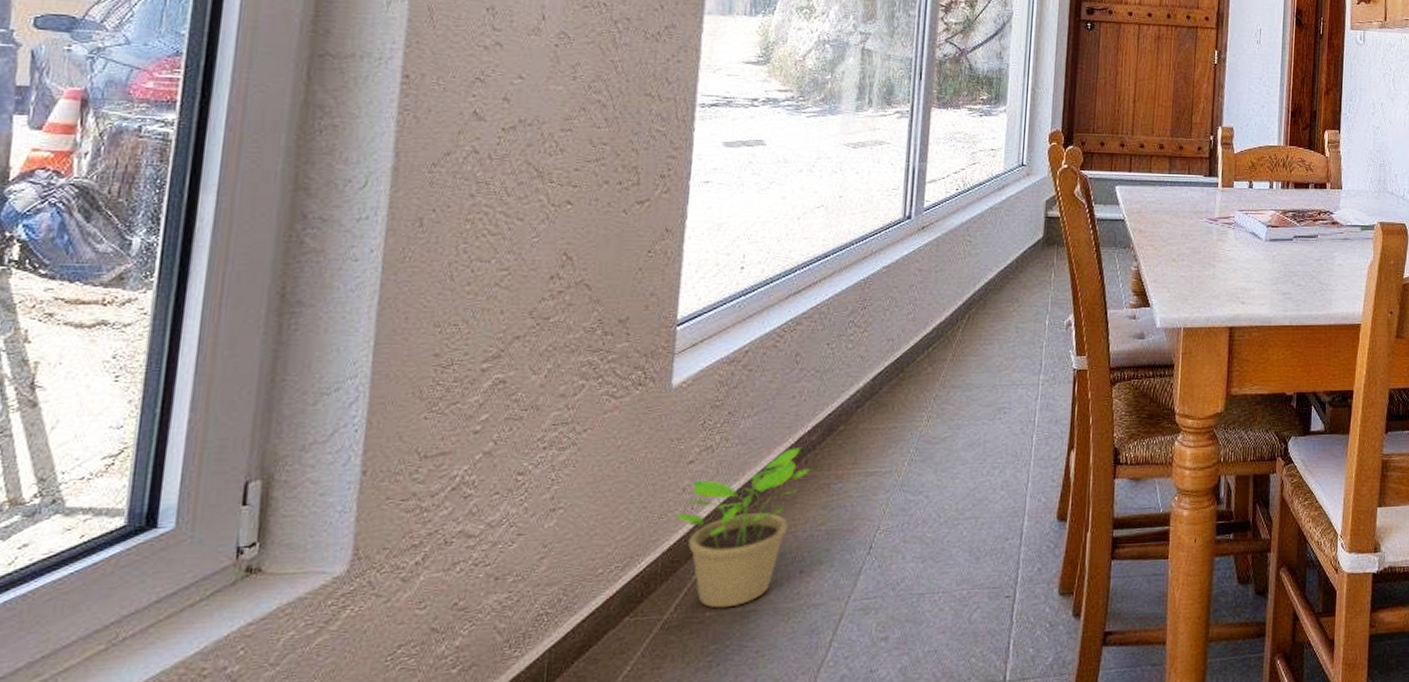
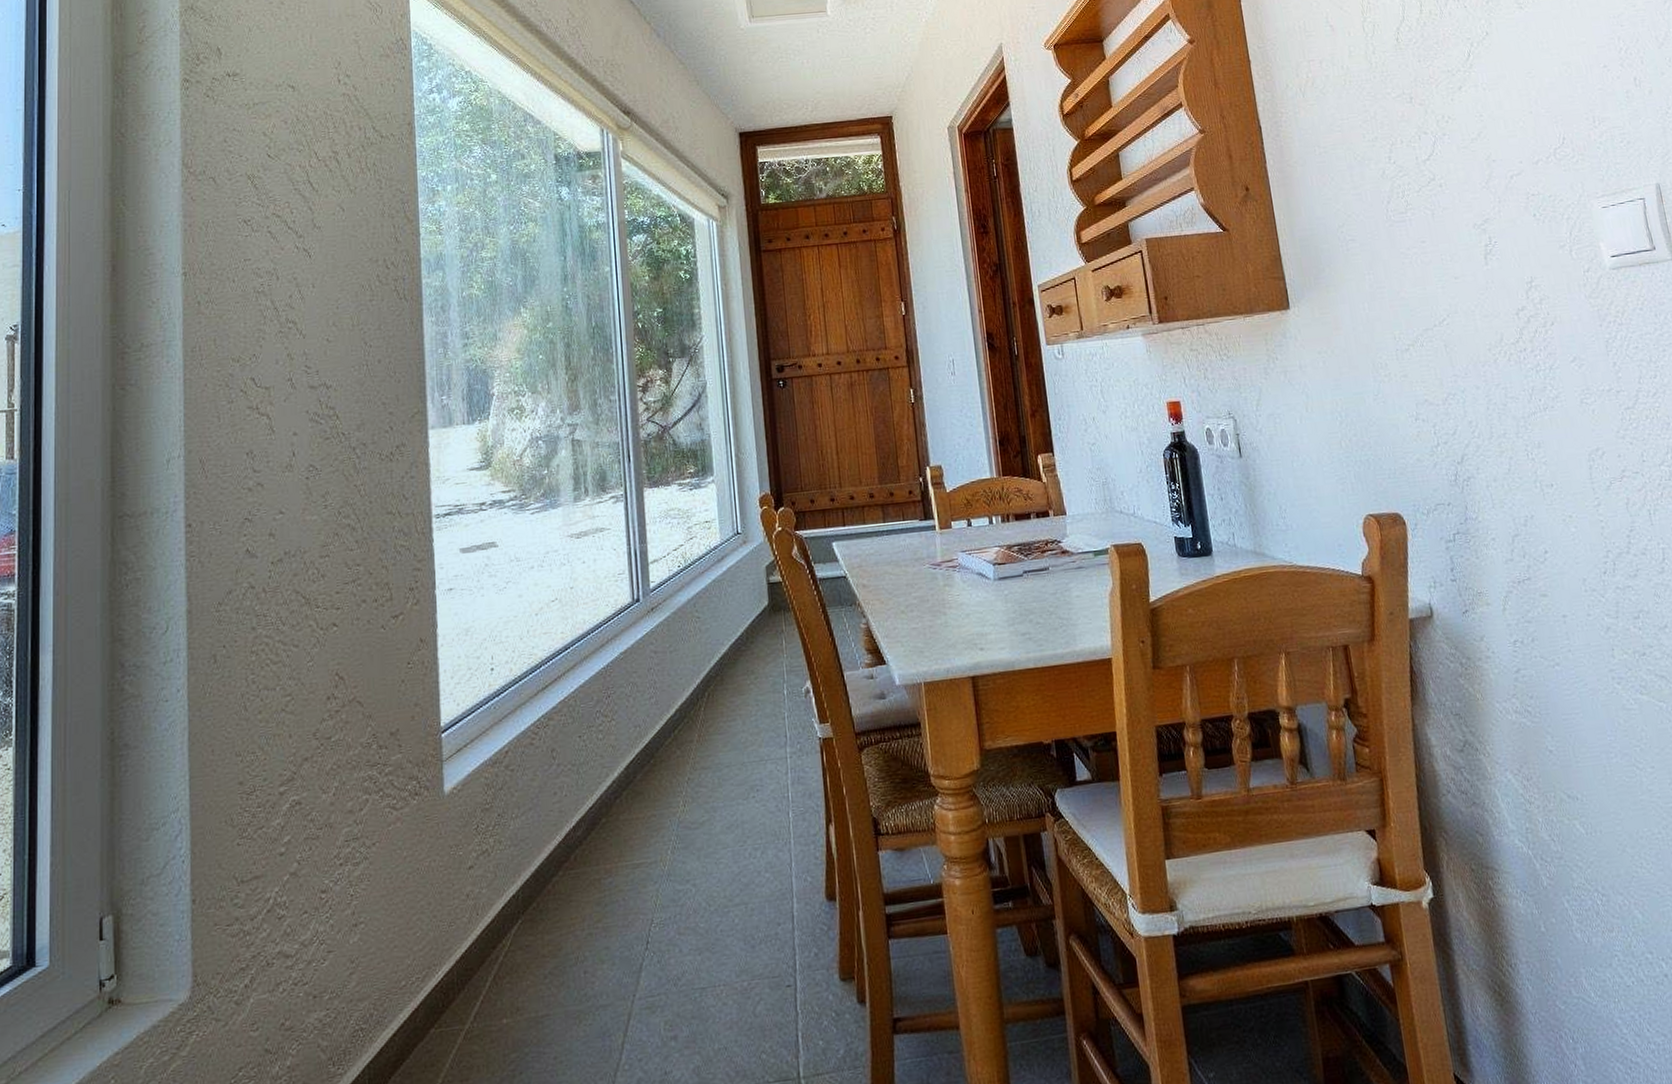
potted plant: present [675,446,811,609] -> none [463,842,581,1015]

